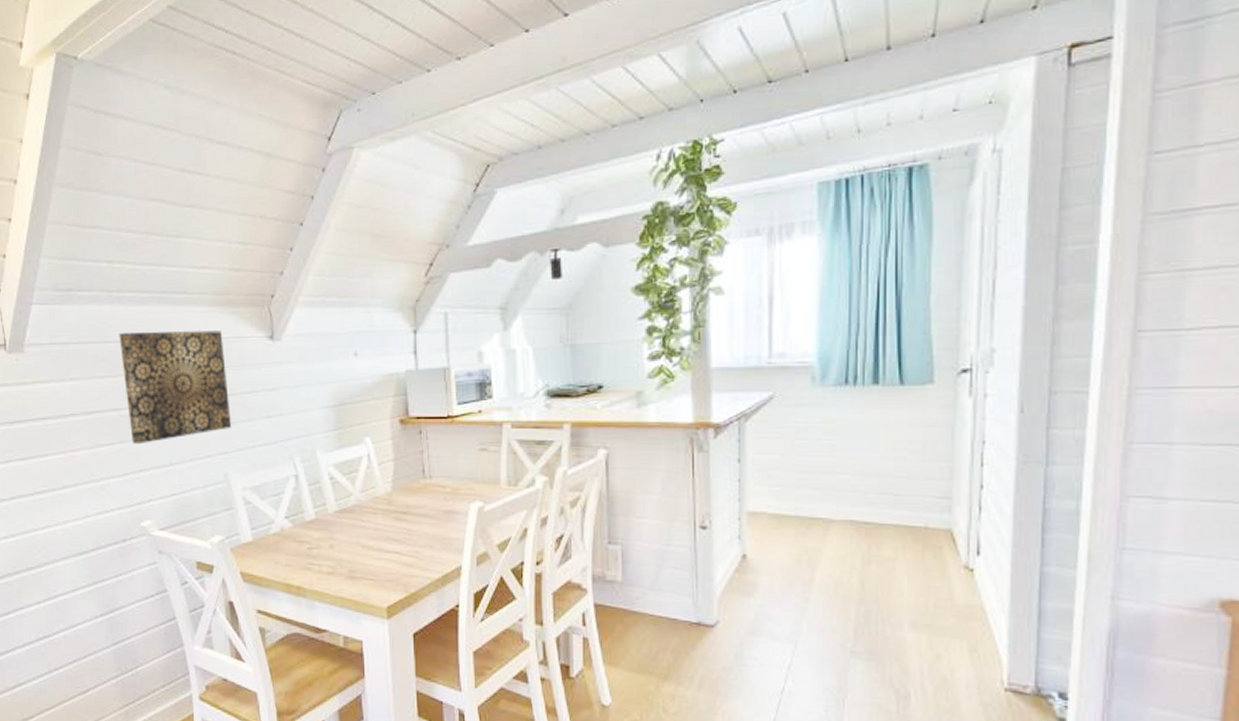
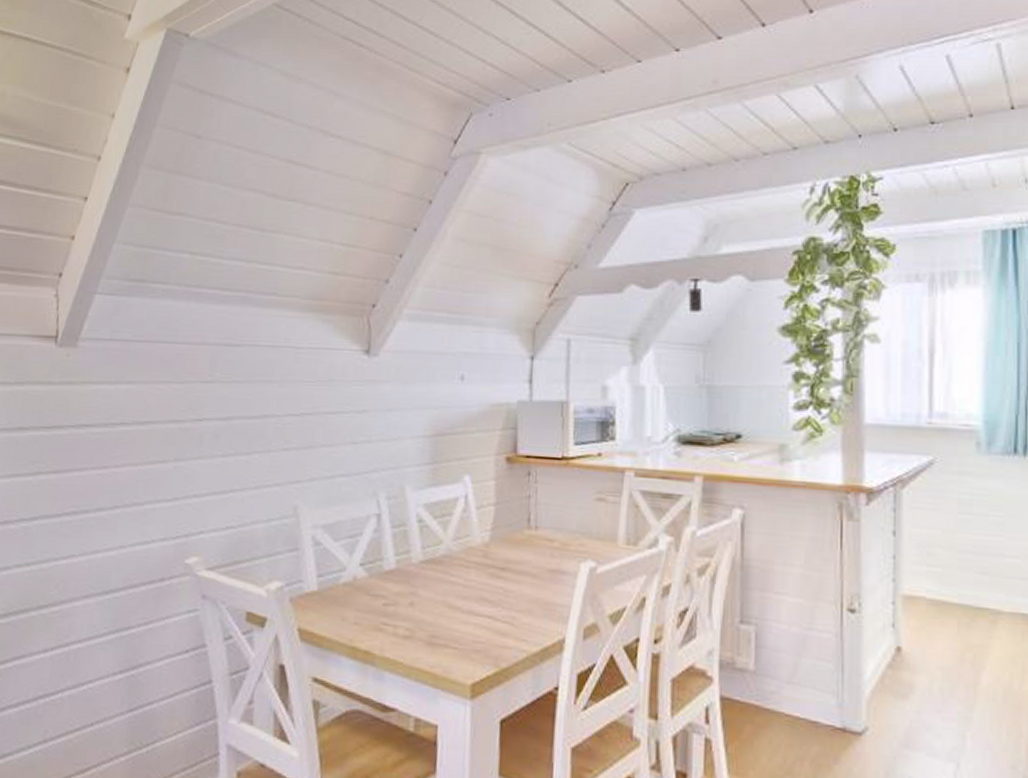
wall art: present [119,330,232,445] -> none [188,334,312,465]

